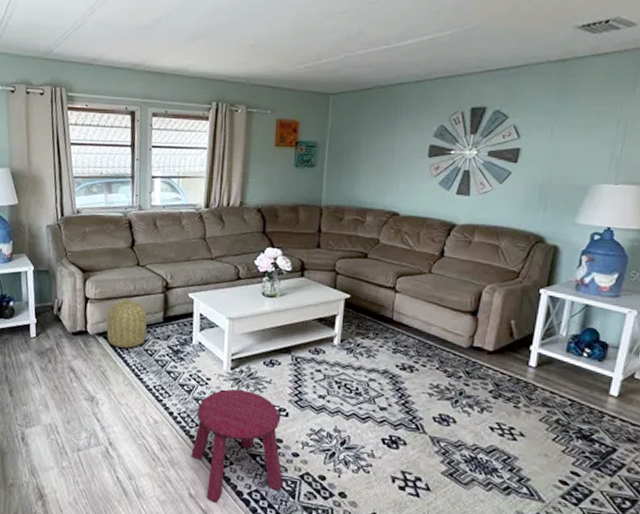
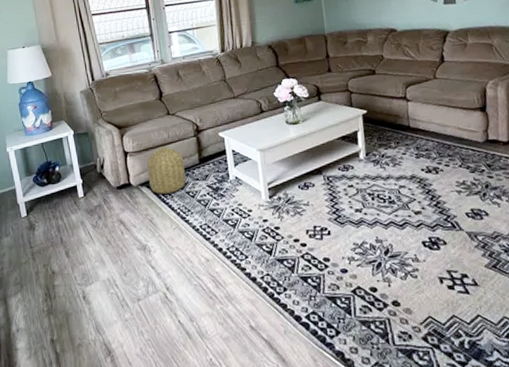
stool: present [191,389,283,503] -> none [244,215,337,331]

